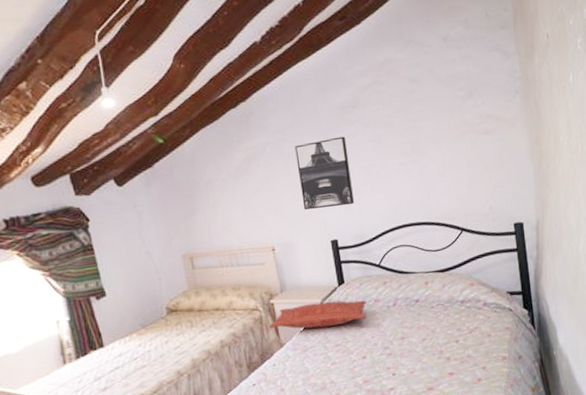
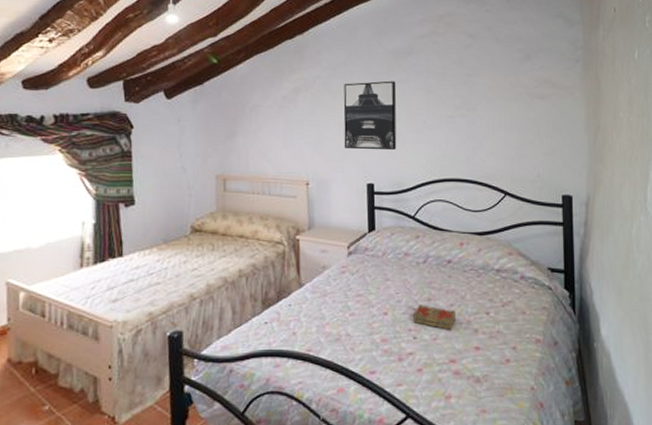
pillow: present [269,300,367,329] -> none [291,246,395,274]
book: none [390,343,429,362] -> present [413,303,456,330]

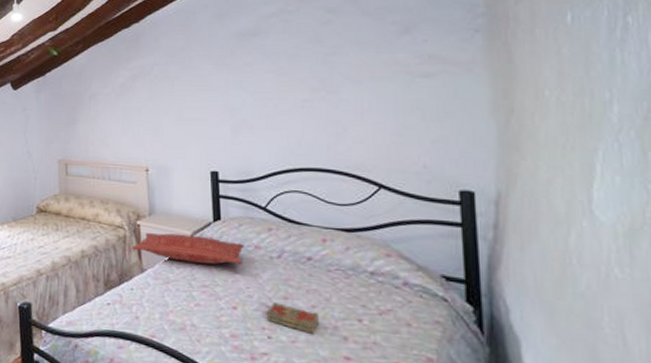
pillow: none [291,246,395,274] -> present [132,233,244,265]
wall art: present [343,80,397,150] -> none [183,64,244,137]

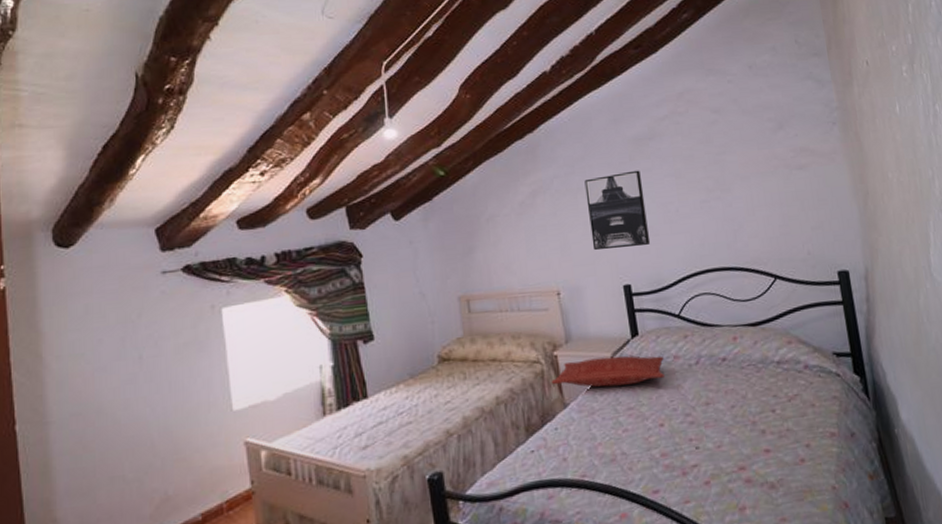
wall art: none [183,64,244,137] -> present [584,170,651,251]
book: present [267,301,319,334] -> none [692,409,739,435]

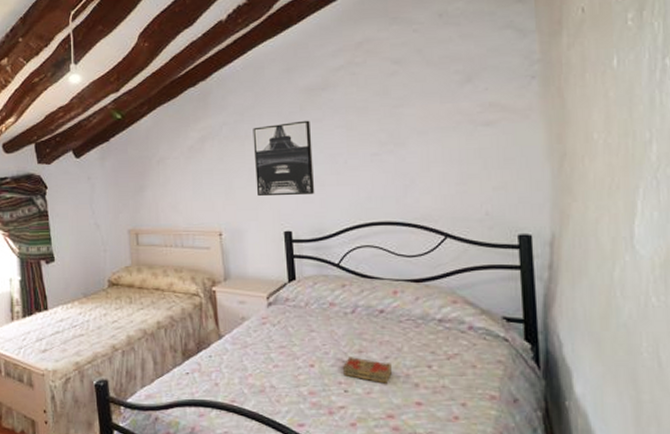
pillow: present [551,355,664,387] -> none [208,297,319,325]
book: none [692,409,739,435] -> present [343,355,392,384]

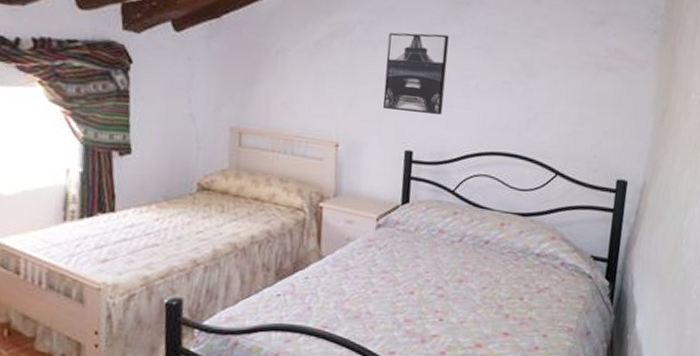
book: present [343,355,392,384] -> none [441,284,488,314]

